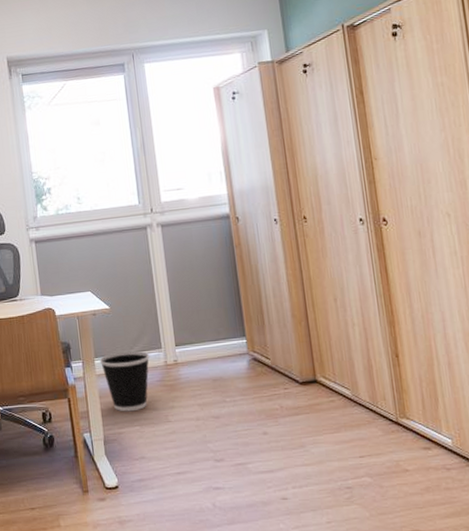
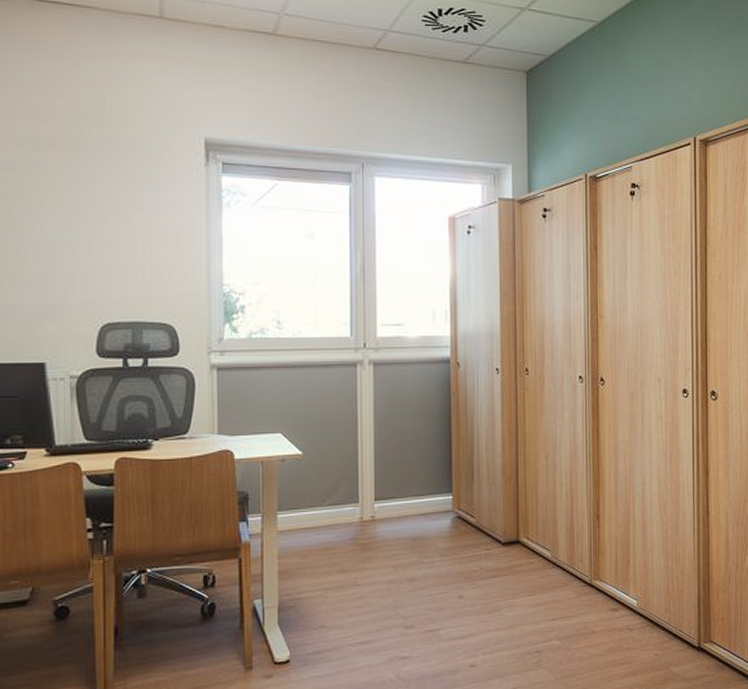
wastebasket: present [99,350,150,412] -> none [283,504,344,575]

